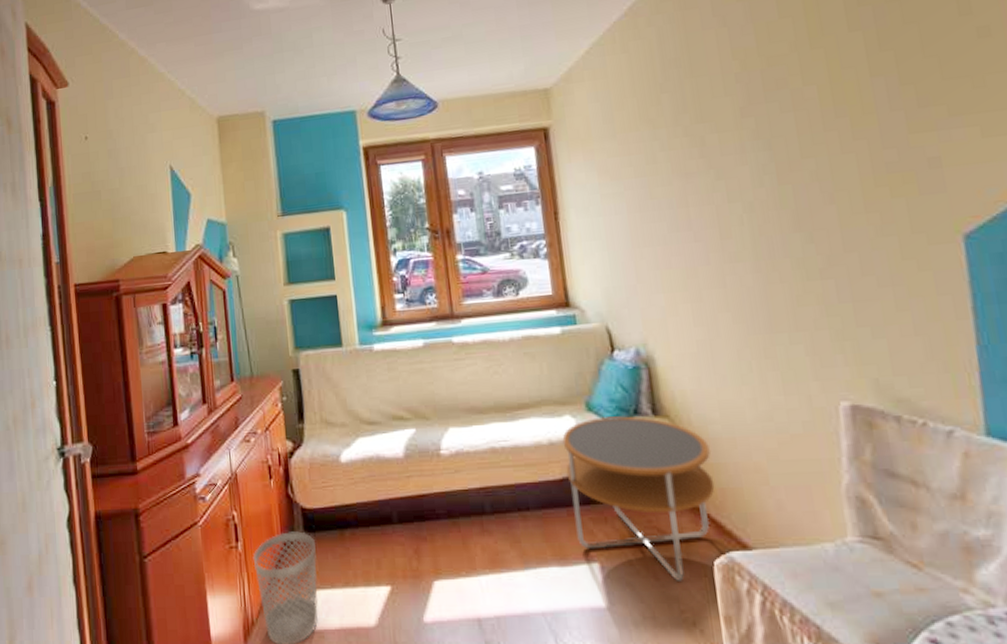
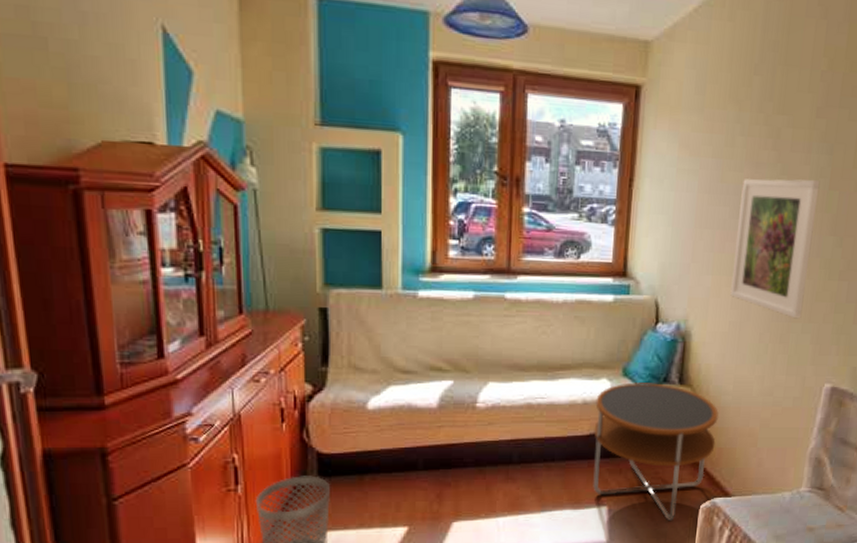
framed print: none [675,177,785,329] -> present [730,178,820,319]

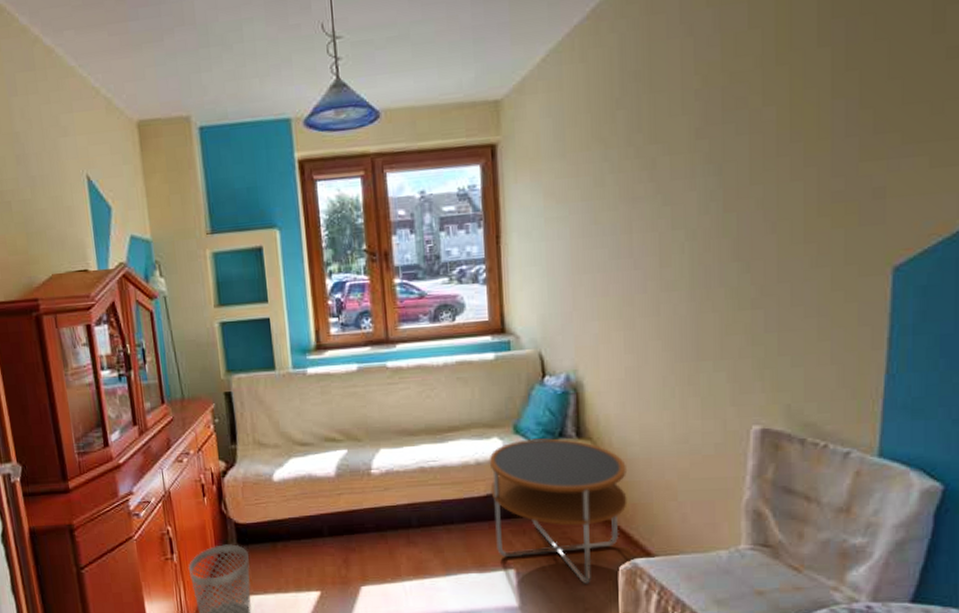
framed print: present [730,178,820,319] -> none [619,204,712,357]

